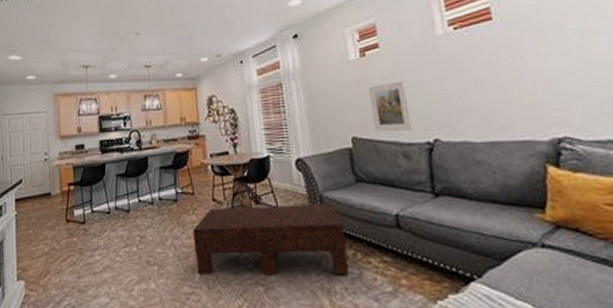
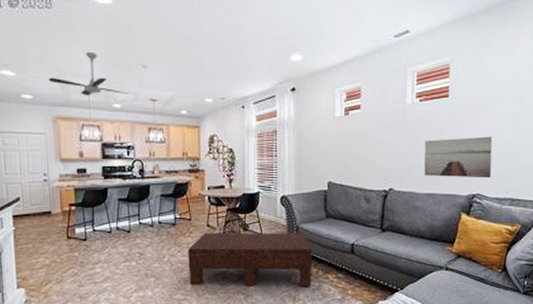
ceiling fan: none [50,27,124,71] -> present [49,51,129,96]
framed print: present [367,81,414,132] -> none [346,139,376,181]
wall art: none [470,60,581,120] -> present [424,136,493,178]

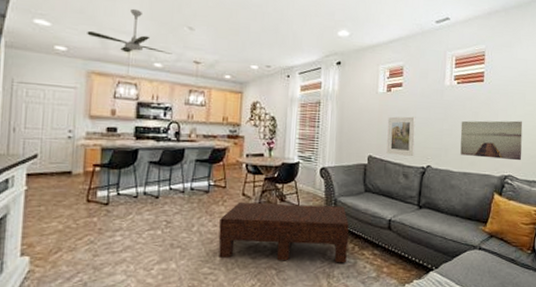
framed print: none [346,139,376,181] -> present [386,116,416,157]

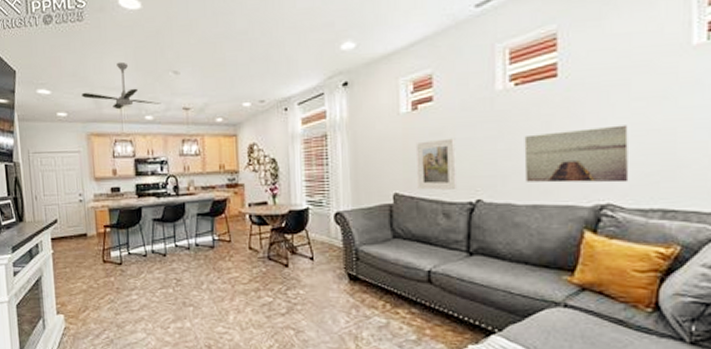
coffee table: present [218,203,349,263] -> none [228,257,378,324]

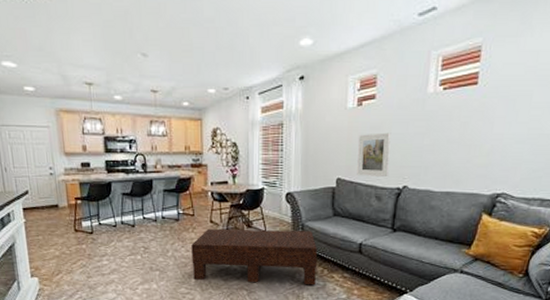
ceiling fan: present [82,61,161,110] -> none [49,39,130,88]
coffee table: none [228,257,378,324] -> present [191,229,318,286]
wall art: present [524,125,629,183] -> none [443,129,526,176]

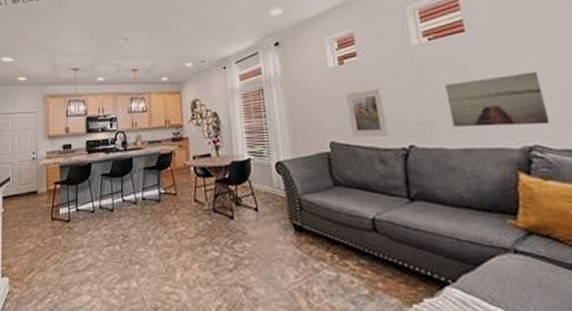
coffee table: present [191,229,318,286] -> none [175,206,326,278]
wall art: none [443,129,526,176] -> present [444,71,550,127]

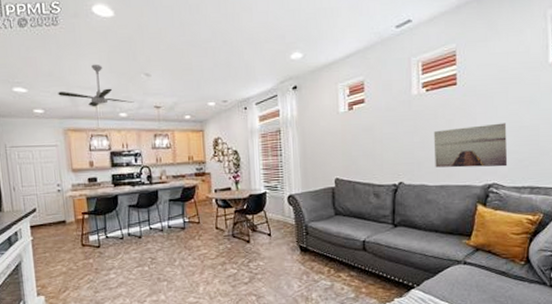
ceiling fan: none [41,31,112,73] -> present [58,64,134,107]
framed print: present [345,88,390,138] -> none [352,133,385,175]

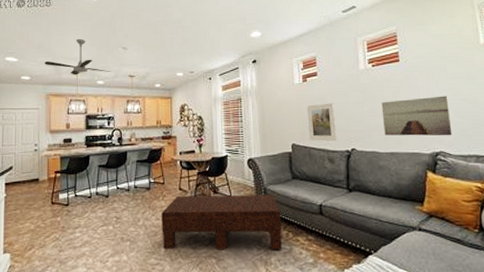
coffee table: none [198,231,324,288] -> present [161,194,282,250]
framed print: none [352,133,385,175] -> present [306,103,338,142]

